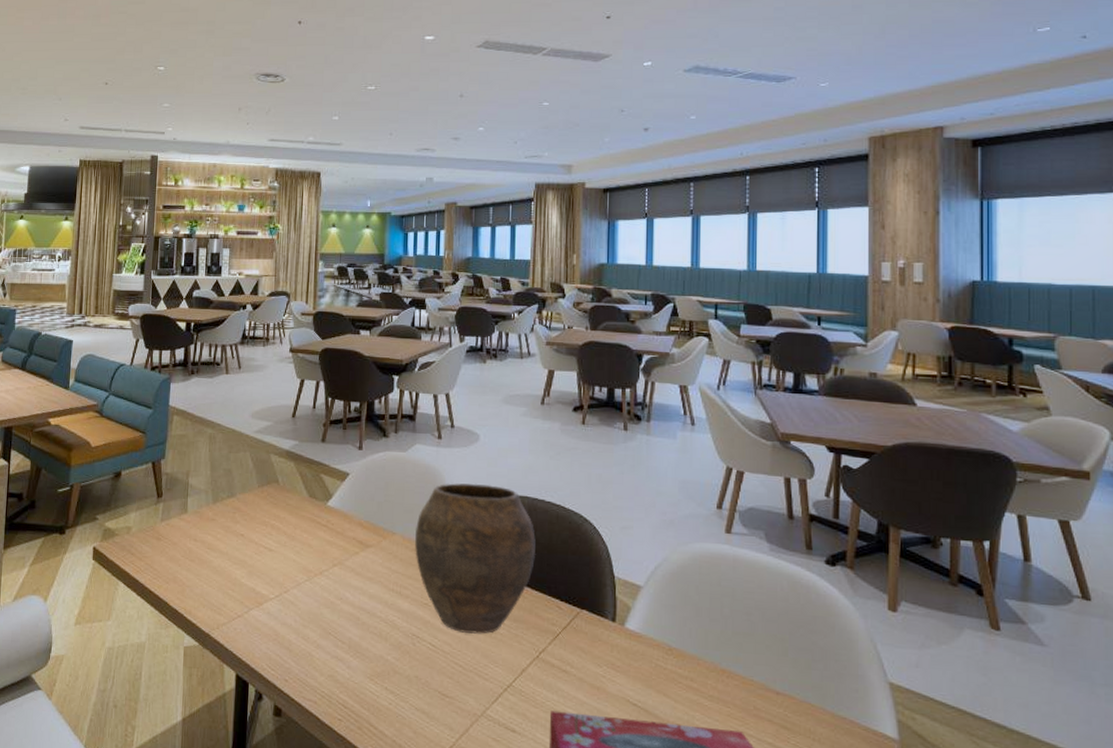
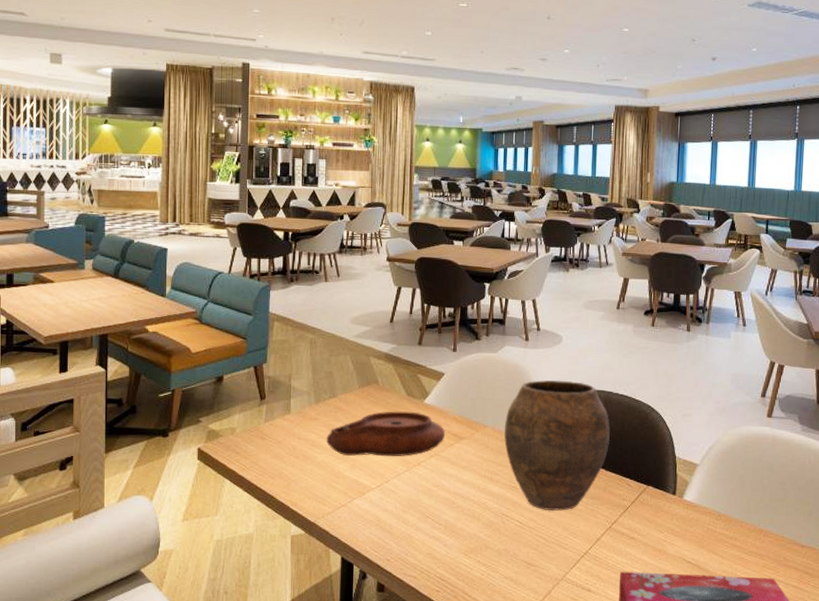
plate: none [223,513,349,565] -> present [326,411,445,457]

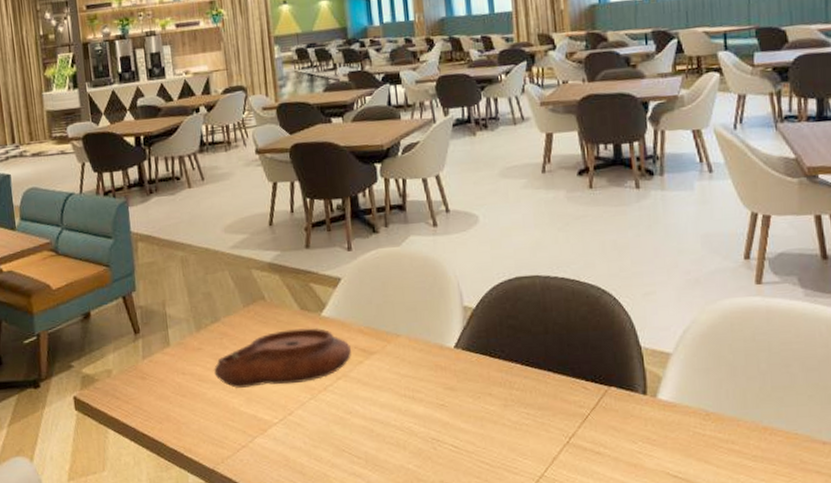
vase: present [504,380,611,511] -> none [421,268,555,429]

